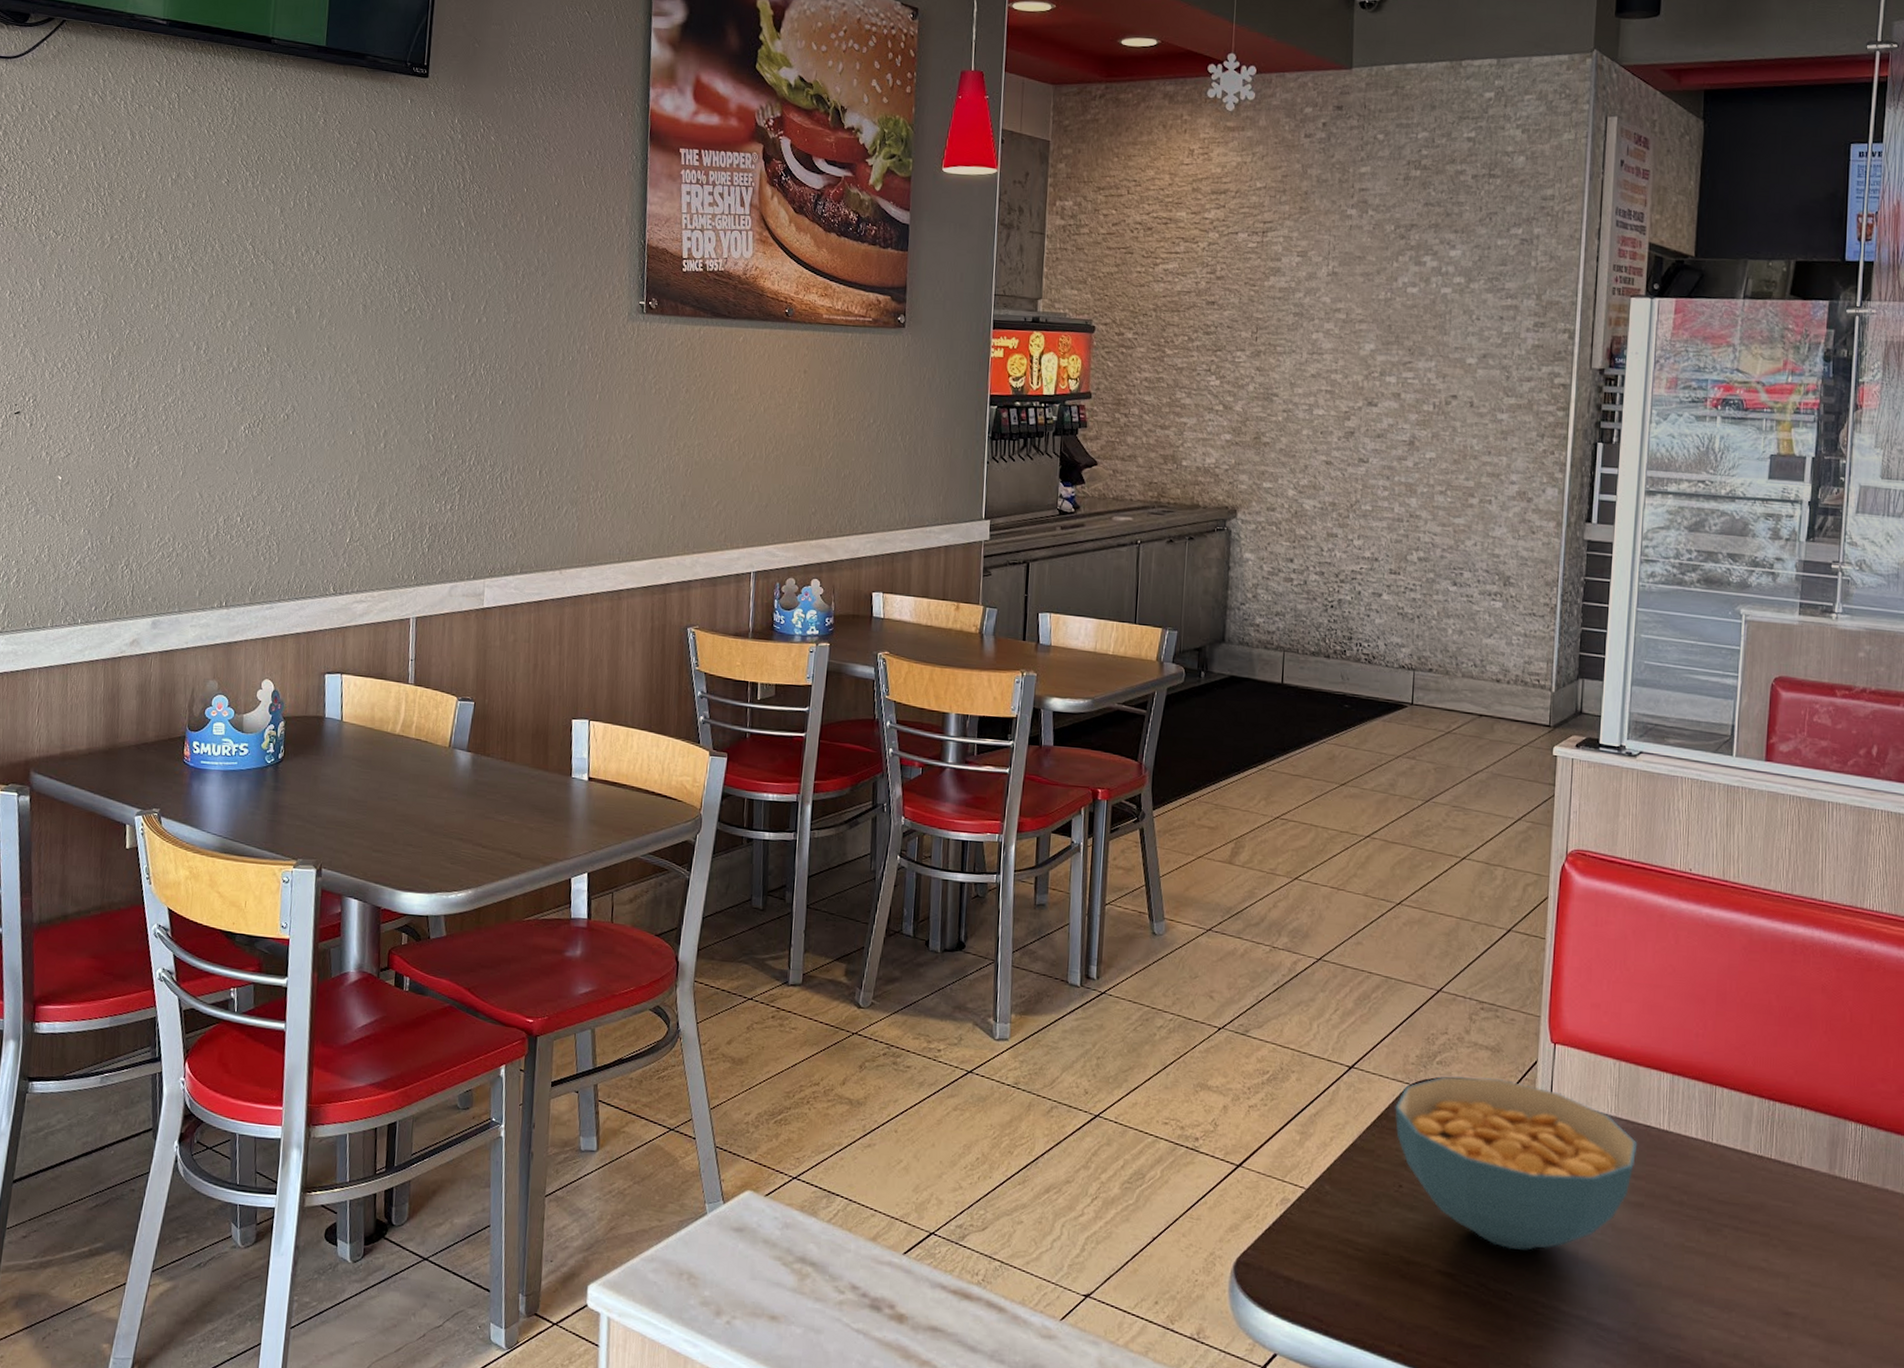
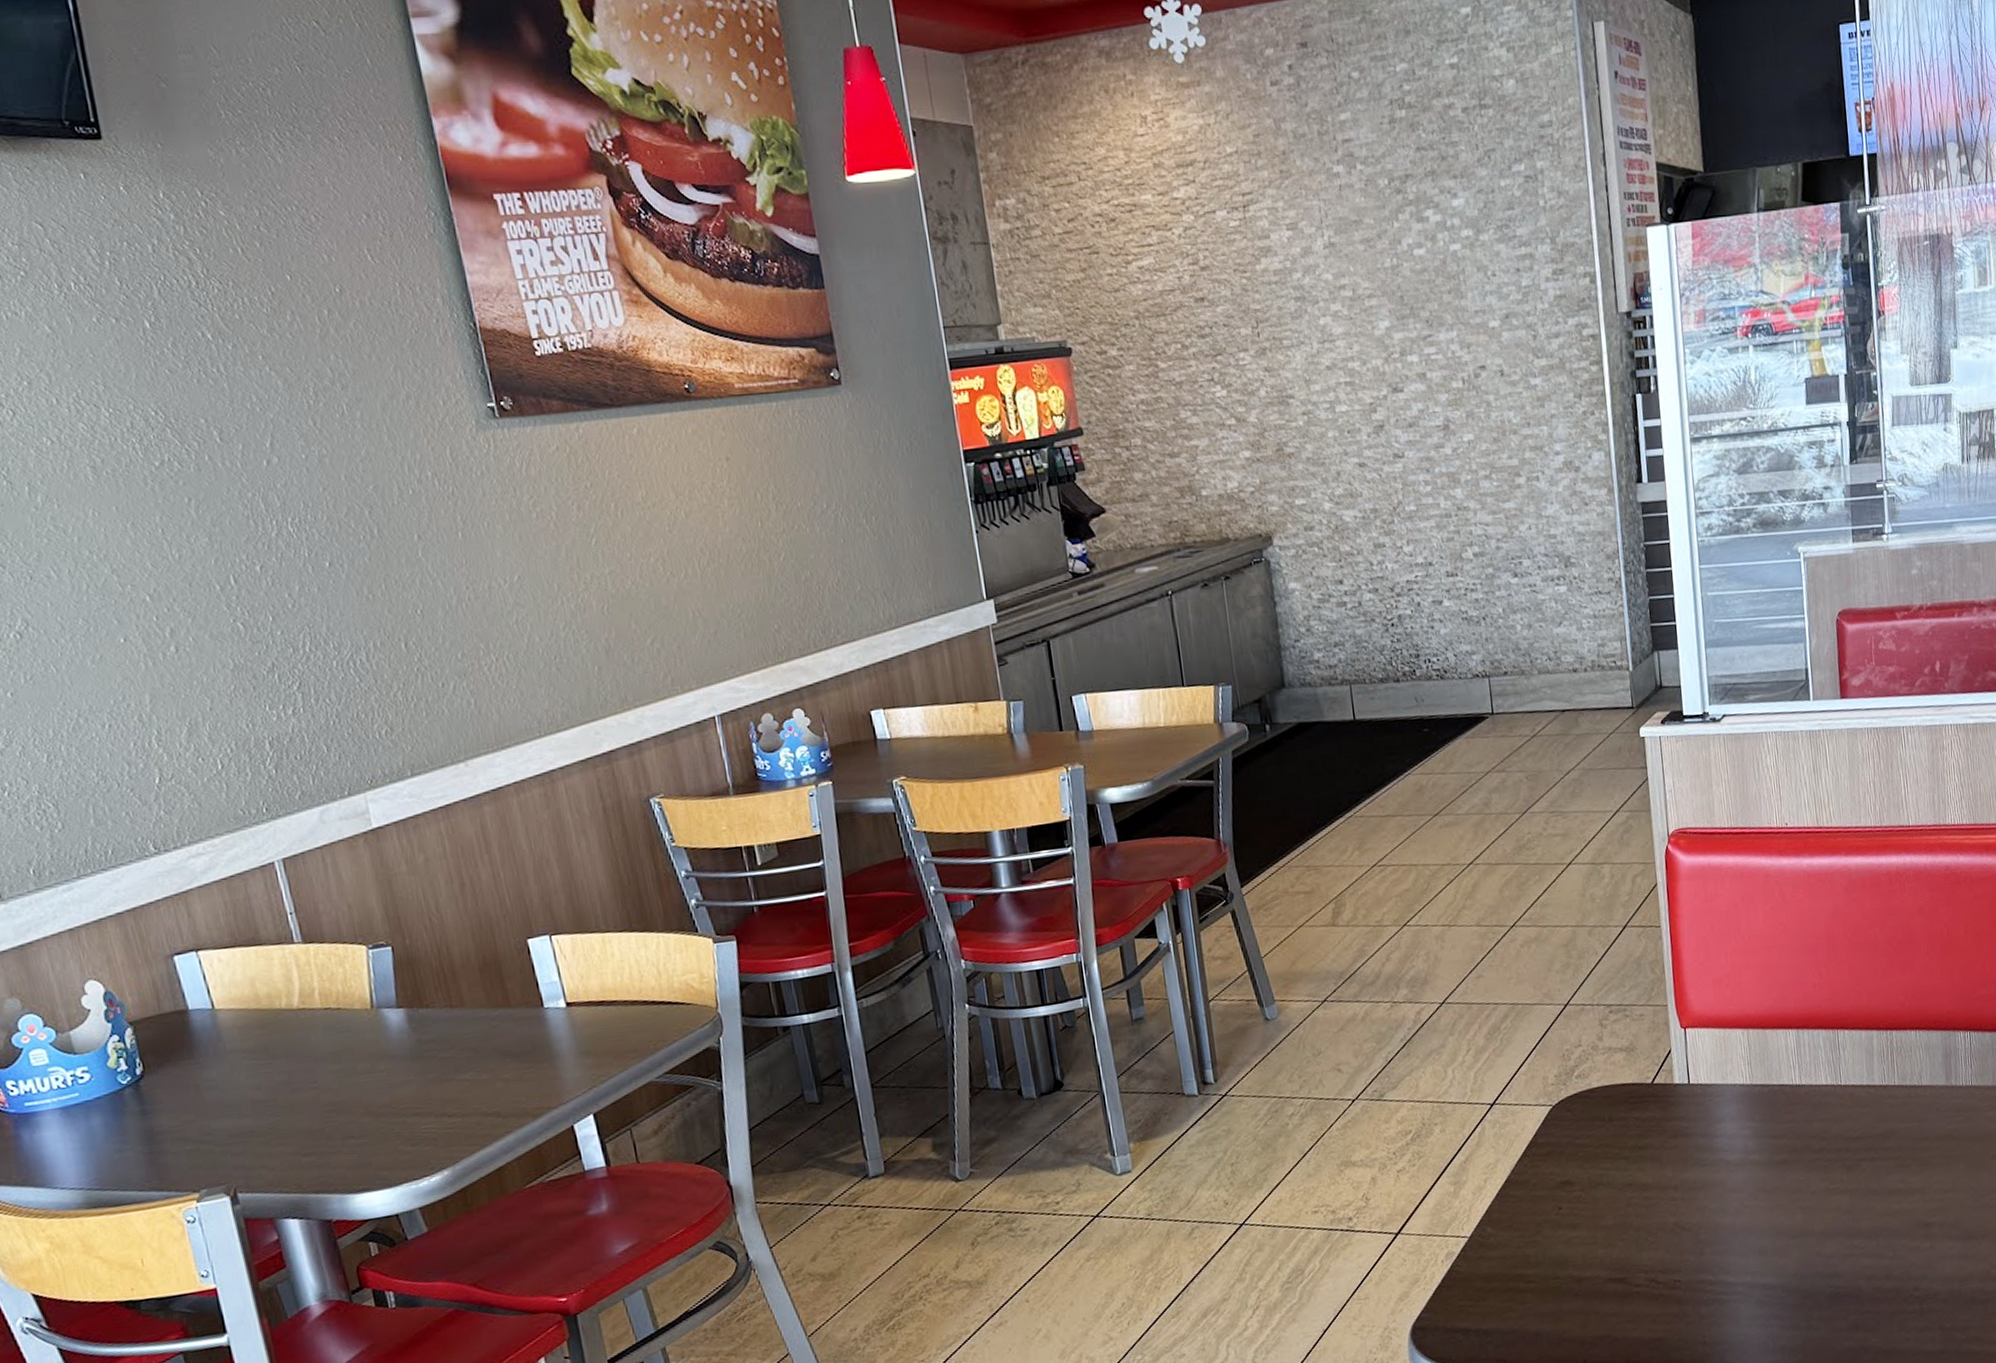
cereal bowl: present [1395,1076,1638,1250] -> none [1542,1075,1775,1240]

